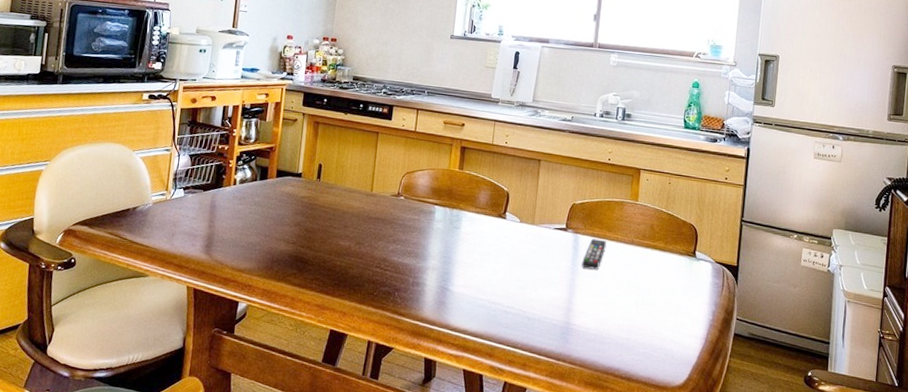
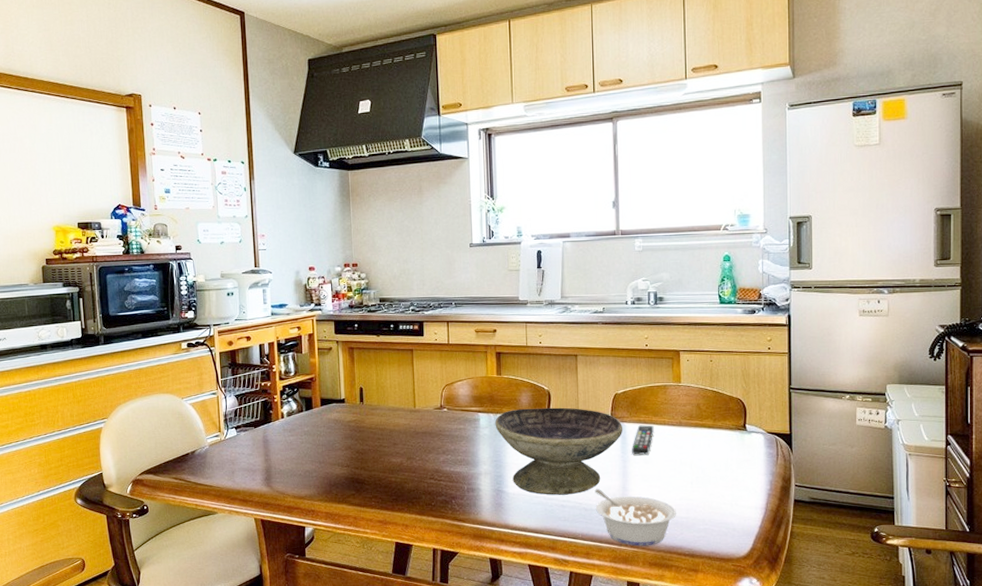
decorative bowl: none [450,206,577,302] -> present [495,407,623,495]
legume: none [539,298,618,364] -> present [594,489,676,546]

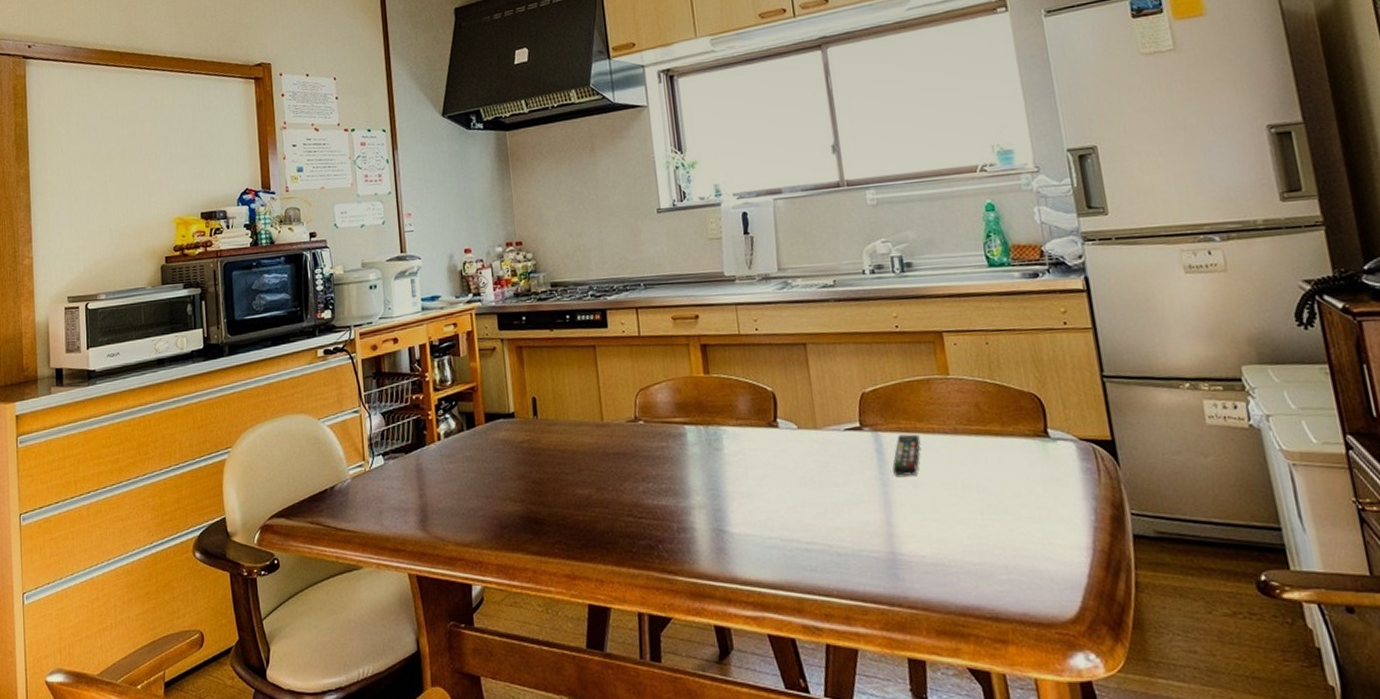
decorative bowl: present [495,407,623,495] -> none [706,414,879,535]
legume: present [594,489,676,546] -> none [848,525,966,605]

